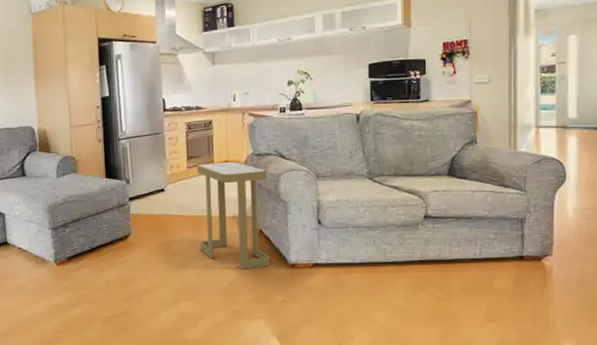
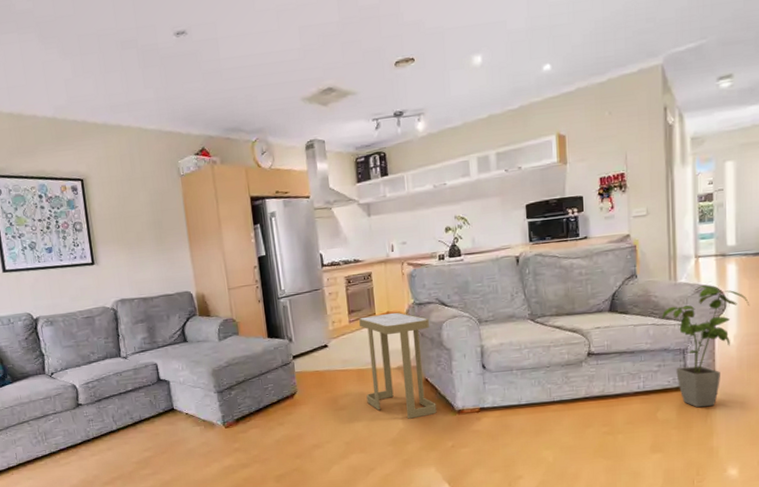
house plant: none [501,156,590,279] -> present [662,285,750,408]

